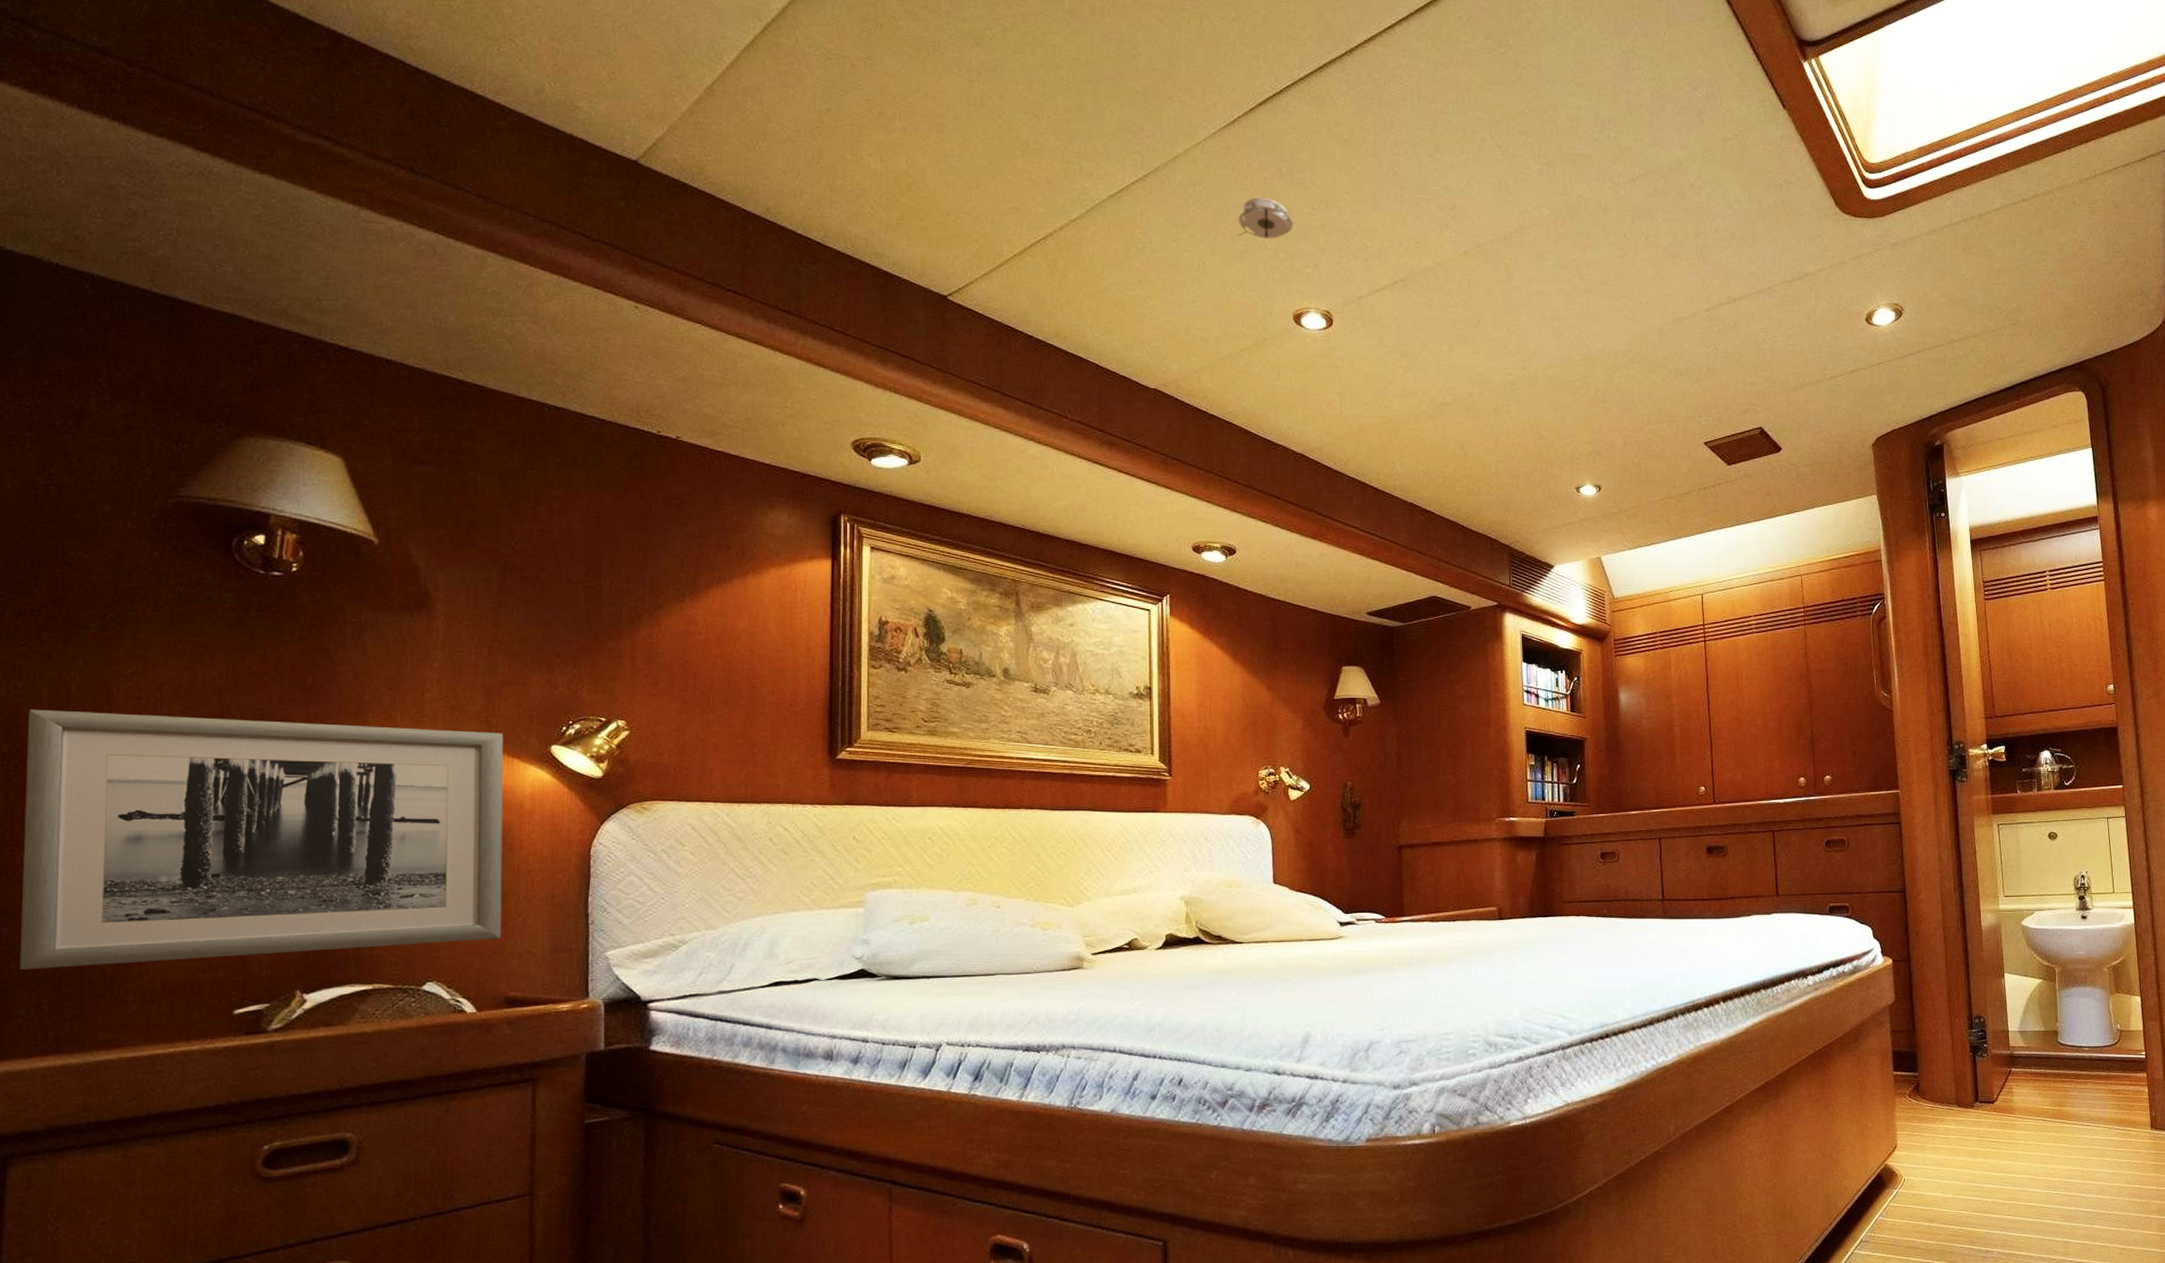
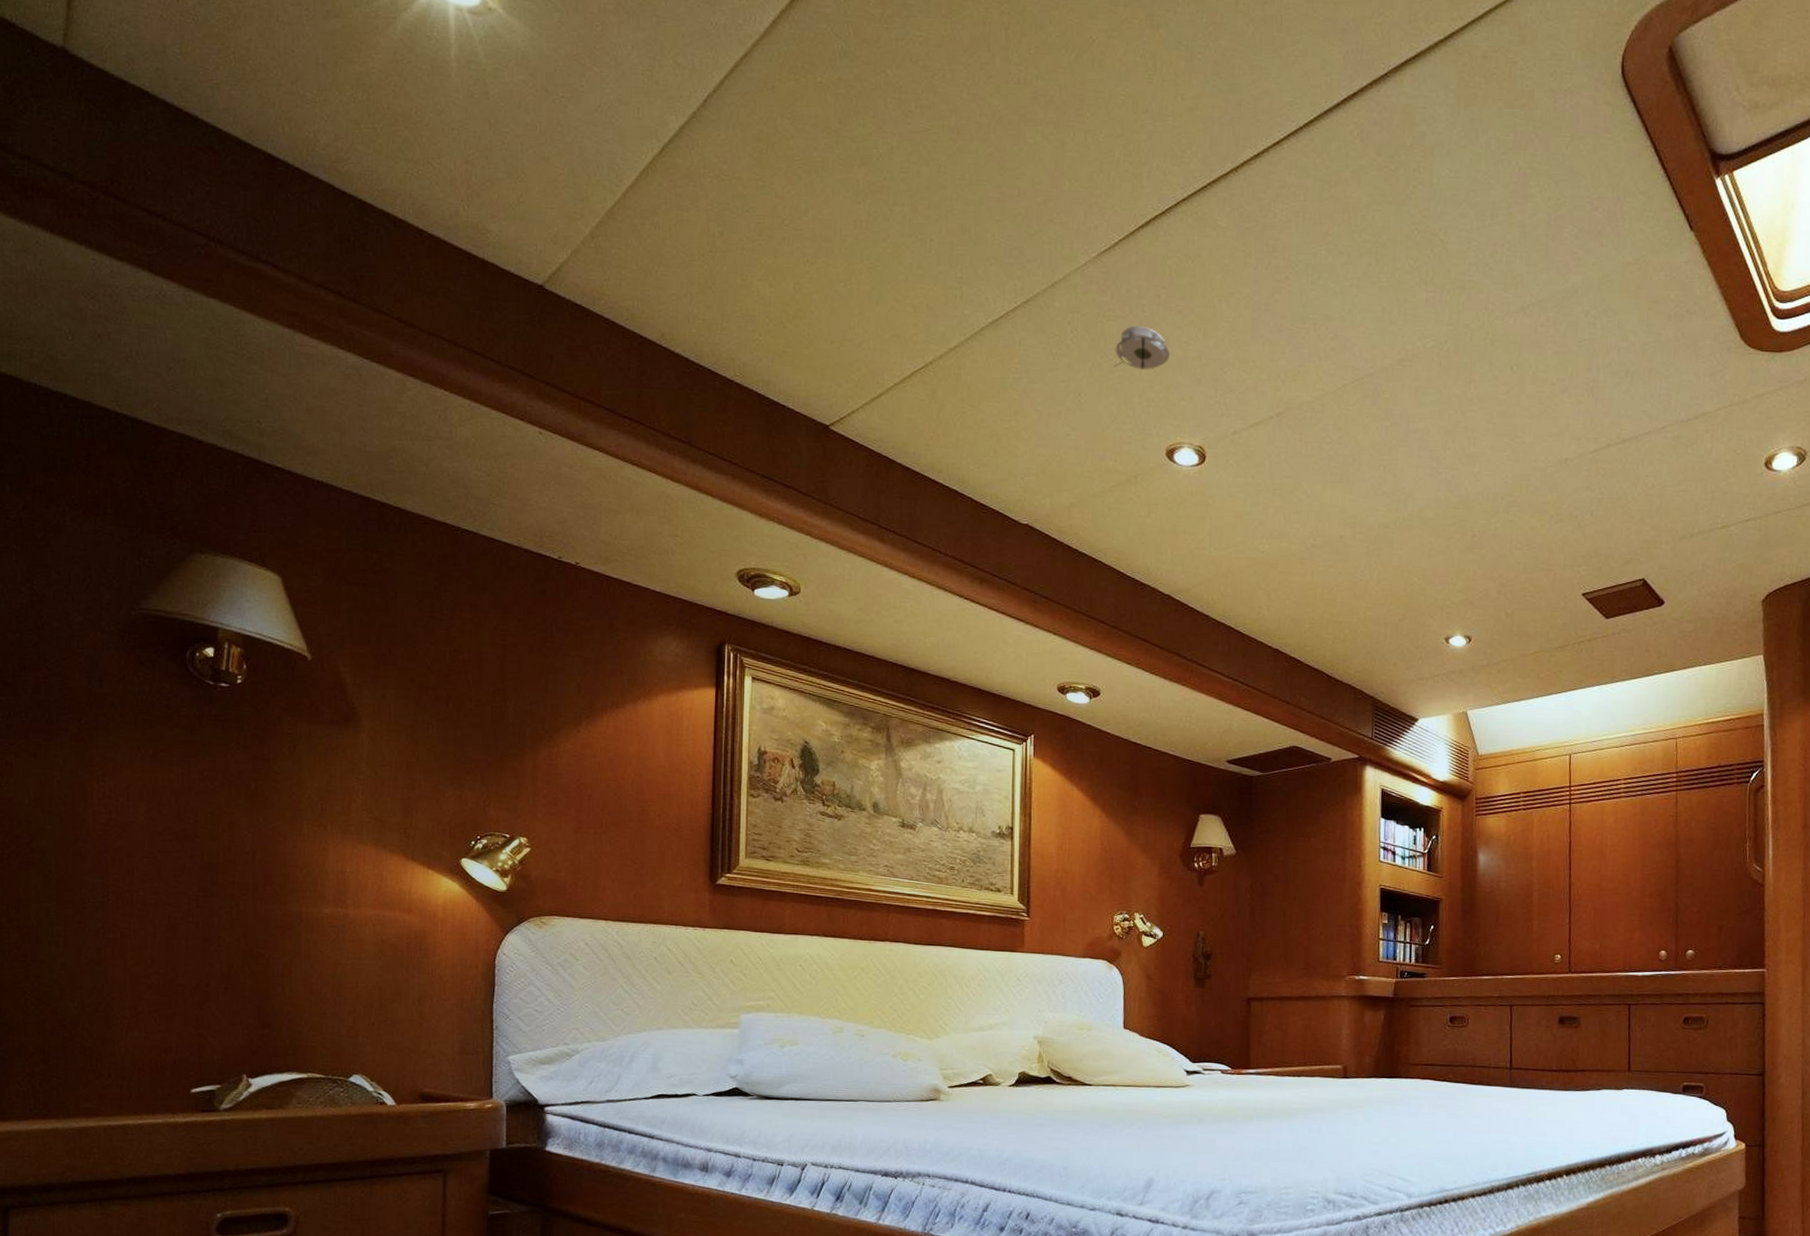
wall art: present [19,709,504,969] -> none [15,803,420,1041]

